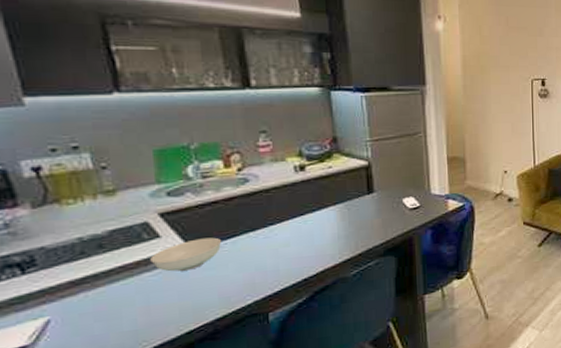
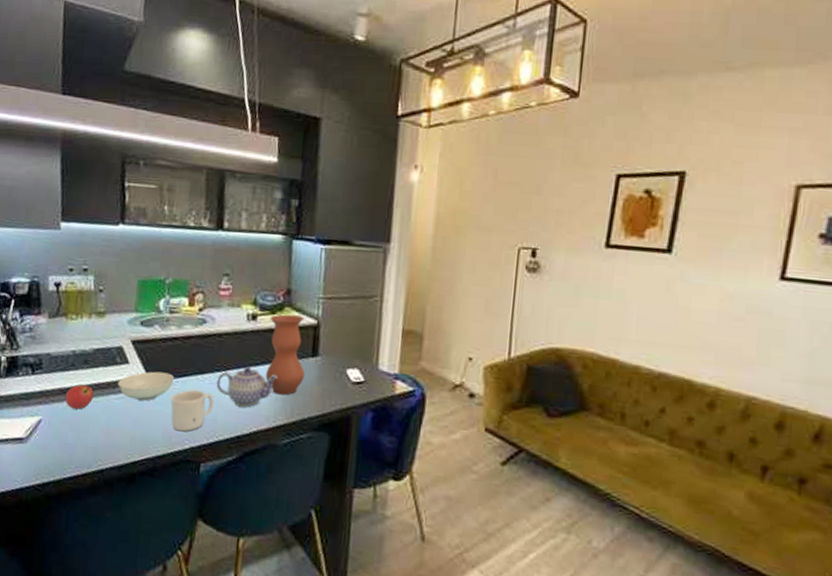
fruit: none [79,270,121,299] -> present [65,384,95,410]
mug: none [222,247,273,290] -> present [171,390,214,432]
teapot: none [271,214,337,253] -> present [216,366,278,407]
vase: none [319,160,364,234] -> present [265,314,305,395]

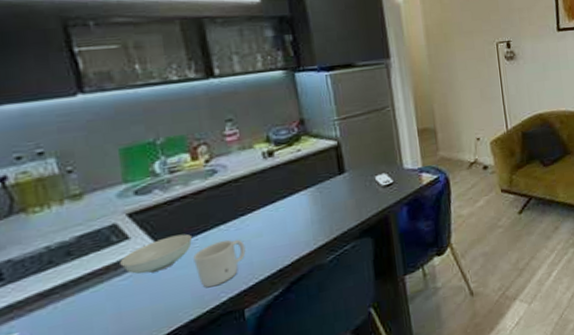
fruit: present [65,384,95,410] -> none [48,278,91,310]
teapot: present [216,366,278,407] -> none [243,201,309,242]
vase: present [265,314,305,395] -> none [288,141,336,219]

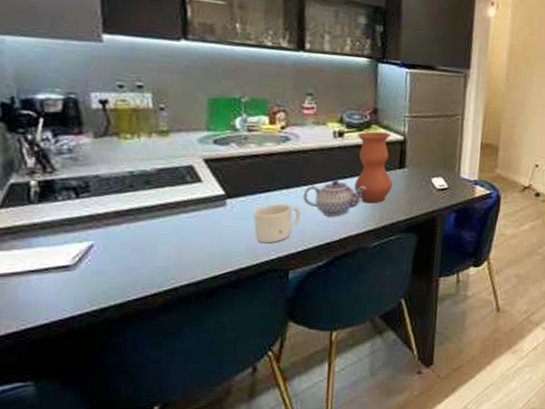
bowl: present [120,234,193,274] -> none [190,188,257,217]
teapot: none [243,201,309,242] -> present [303,179,366,217]
vase: none [288,141,336,219] -> present [354,131,393,204]

